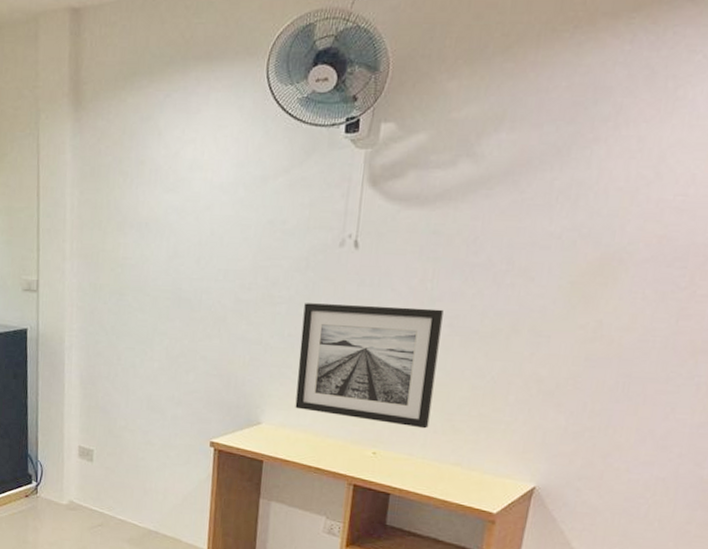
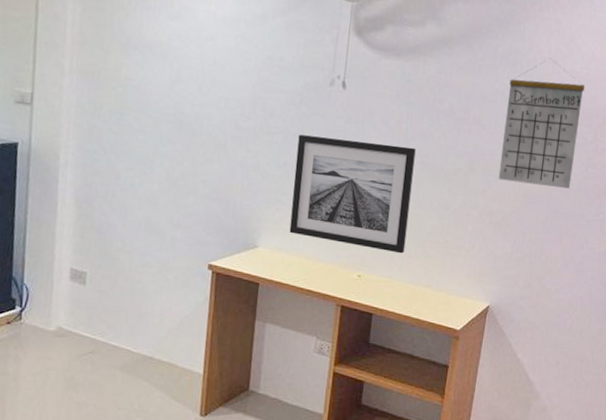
calendar: none [550,187,678,347] -> present [498,58,585,189]

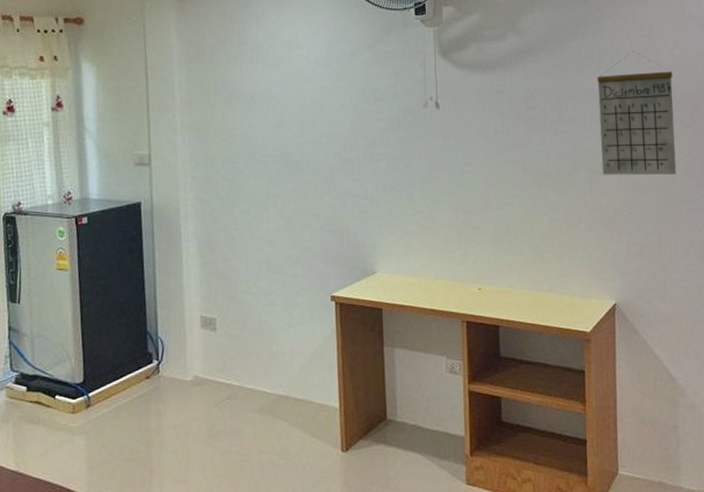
wall art: present [289,134,416,254] -> none [401,155,521,262]

